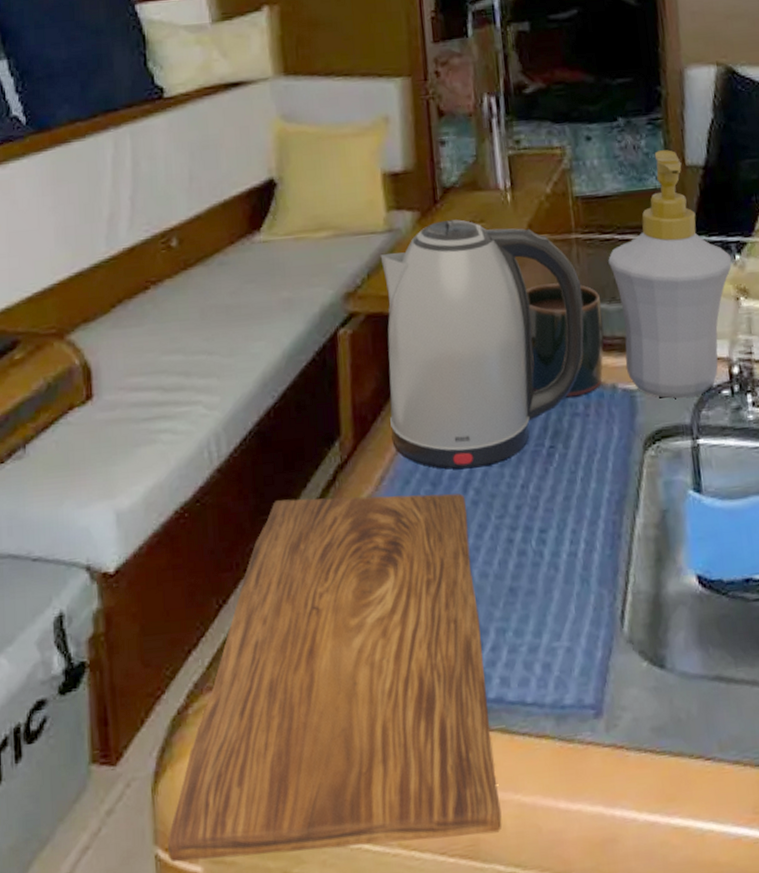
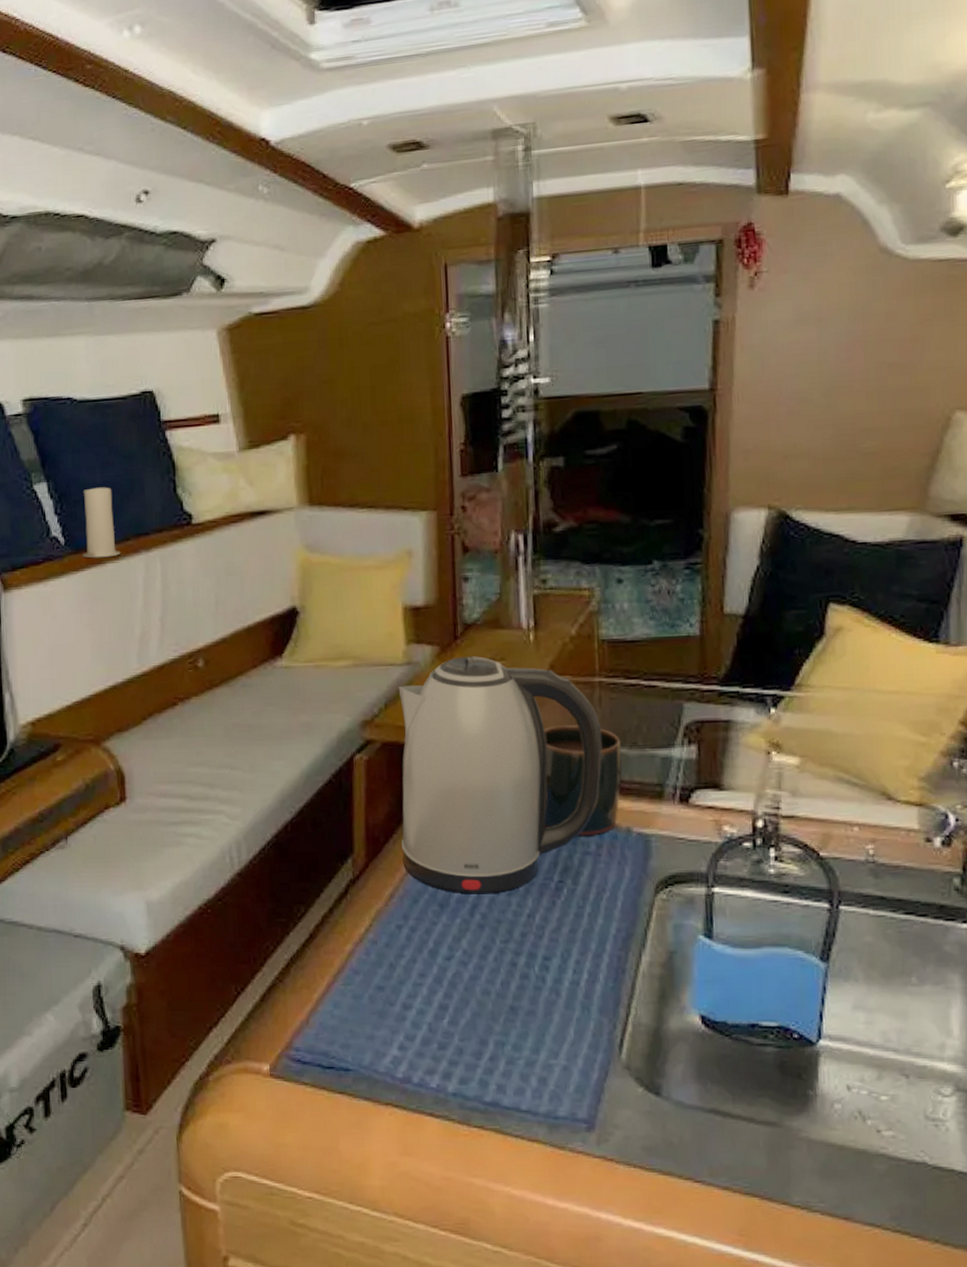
candle: none [44,62,88,138] -> present [81,487,121,559]
cutting board: present [167,493,502,863] -> none [189,906,492,1216]
soap bottle: present [608,149,732,400] -> none [632,596,766,847]

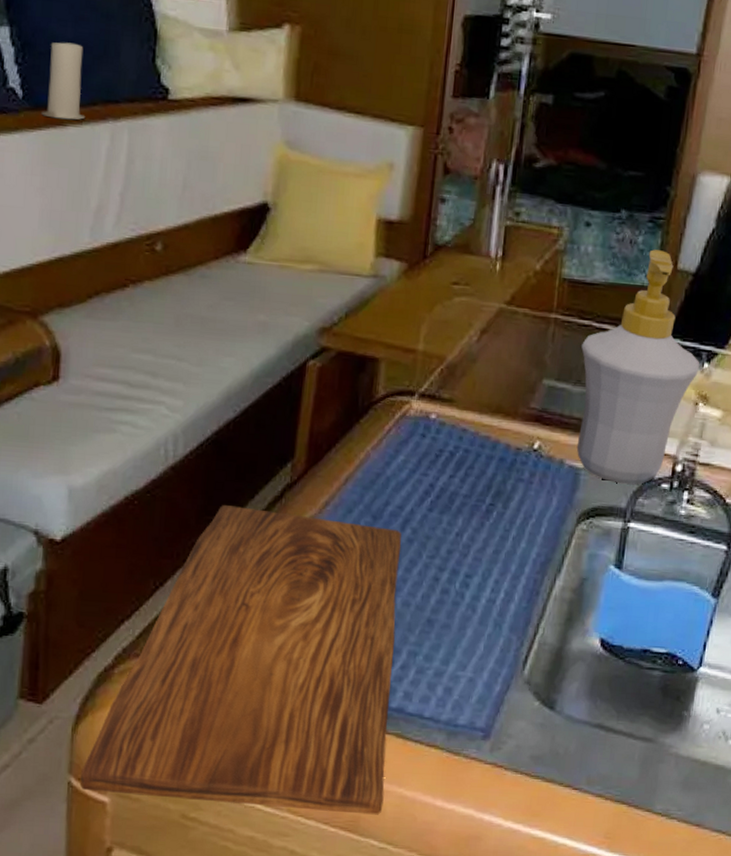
cutting board: none [189,906,492,1216] -> present [79,505,402,815]
kettle: present [398,655,602,894] -> none [342,276,551,511]
mug: present [544,725,623,836] -> none [485,355,567,464]
soap bottle: none [632,596,766,847] -> present [576,249,700,485]

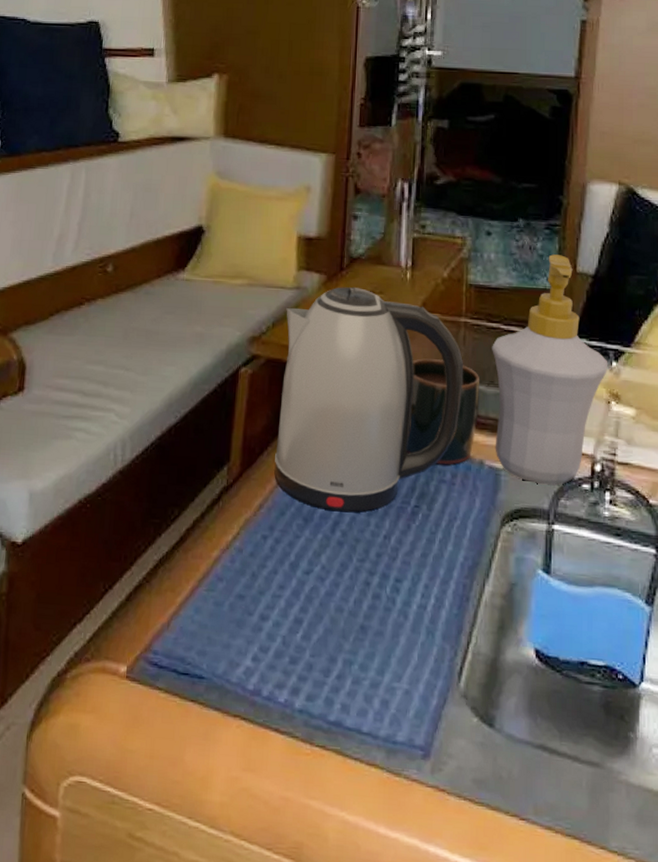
candle: present [40,42,86,120] -> none [14,100,51,163]
cutting board: present [79,505,402,815] -> none [32,508,333,842]
kettle: none [342,276,551,511] -> present [274,286,464,513]
mug: none [485,355,567,464] -> present [407,358,480,465]

